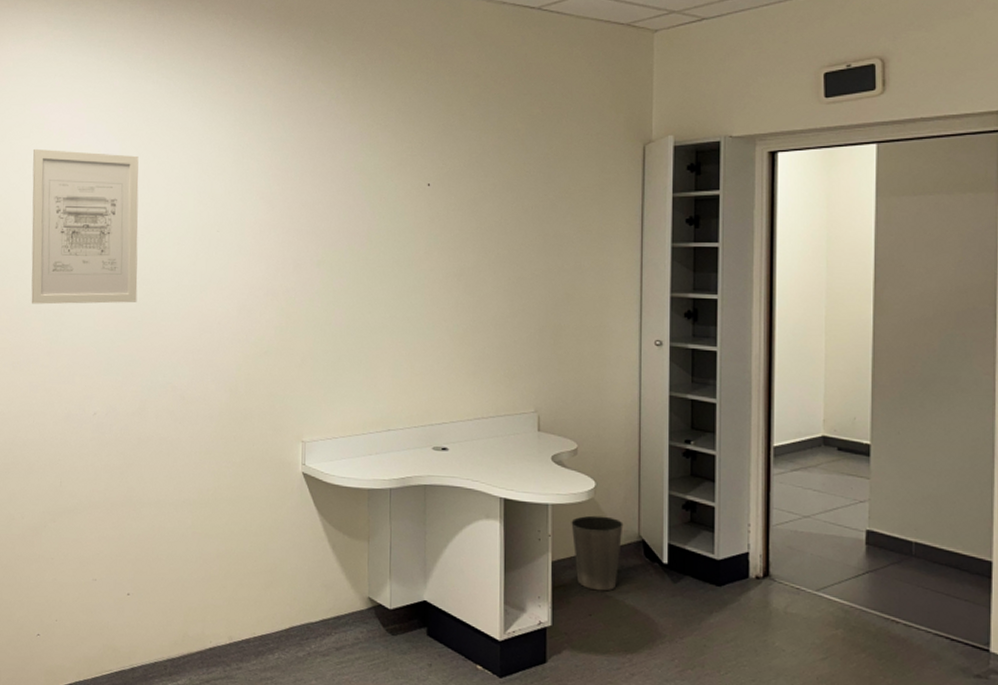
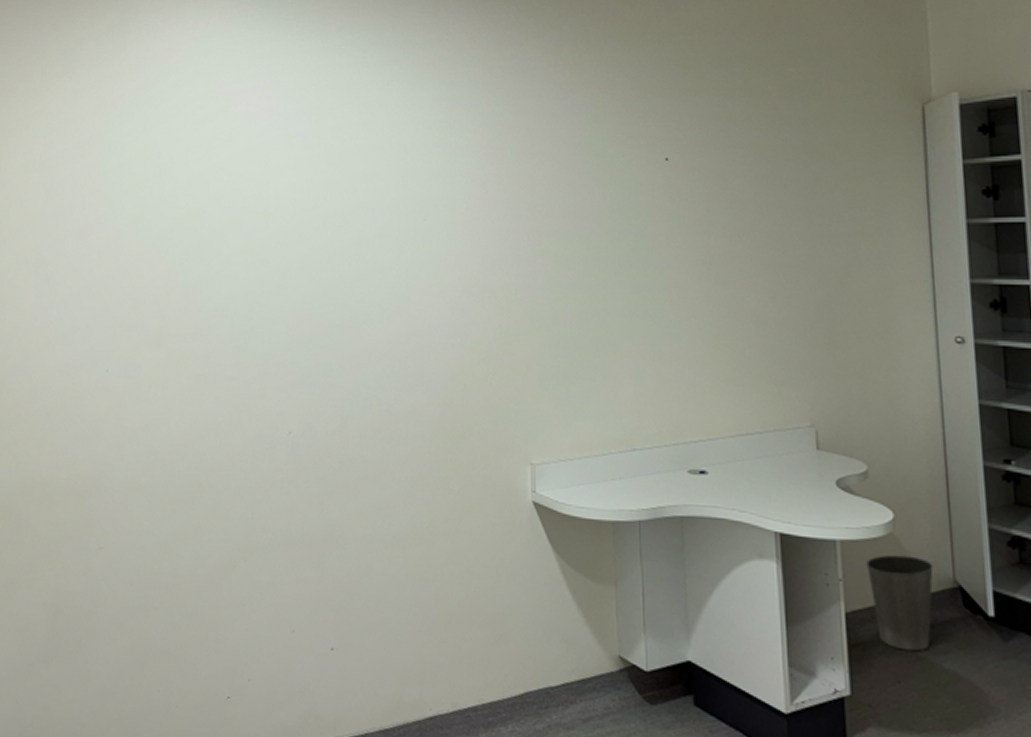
wall art: present [31,148,139,305] -> none [216,133,335,308]

